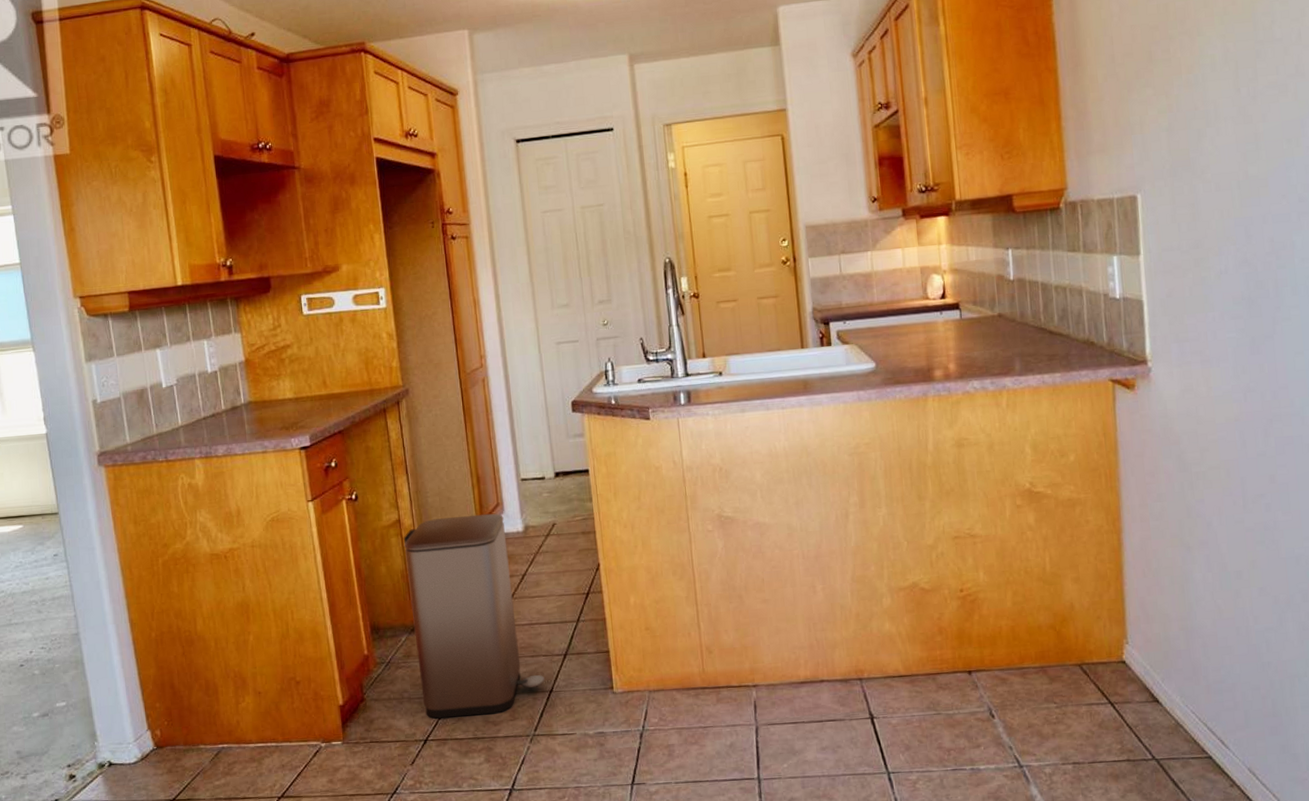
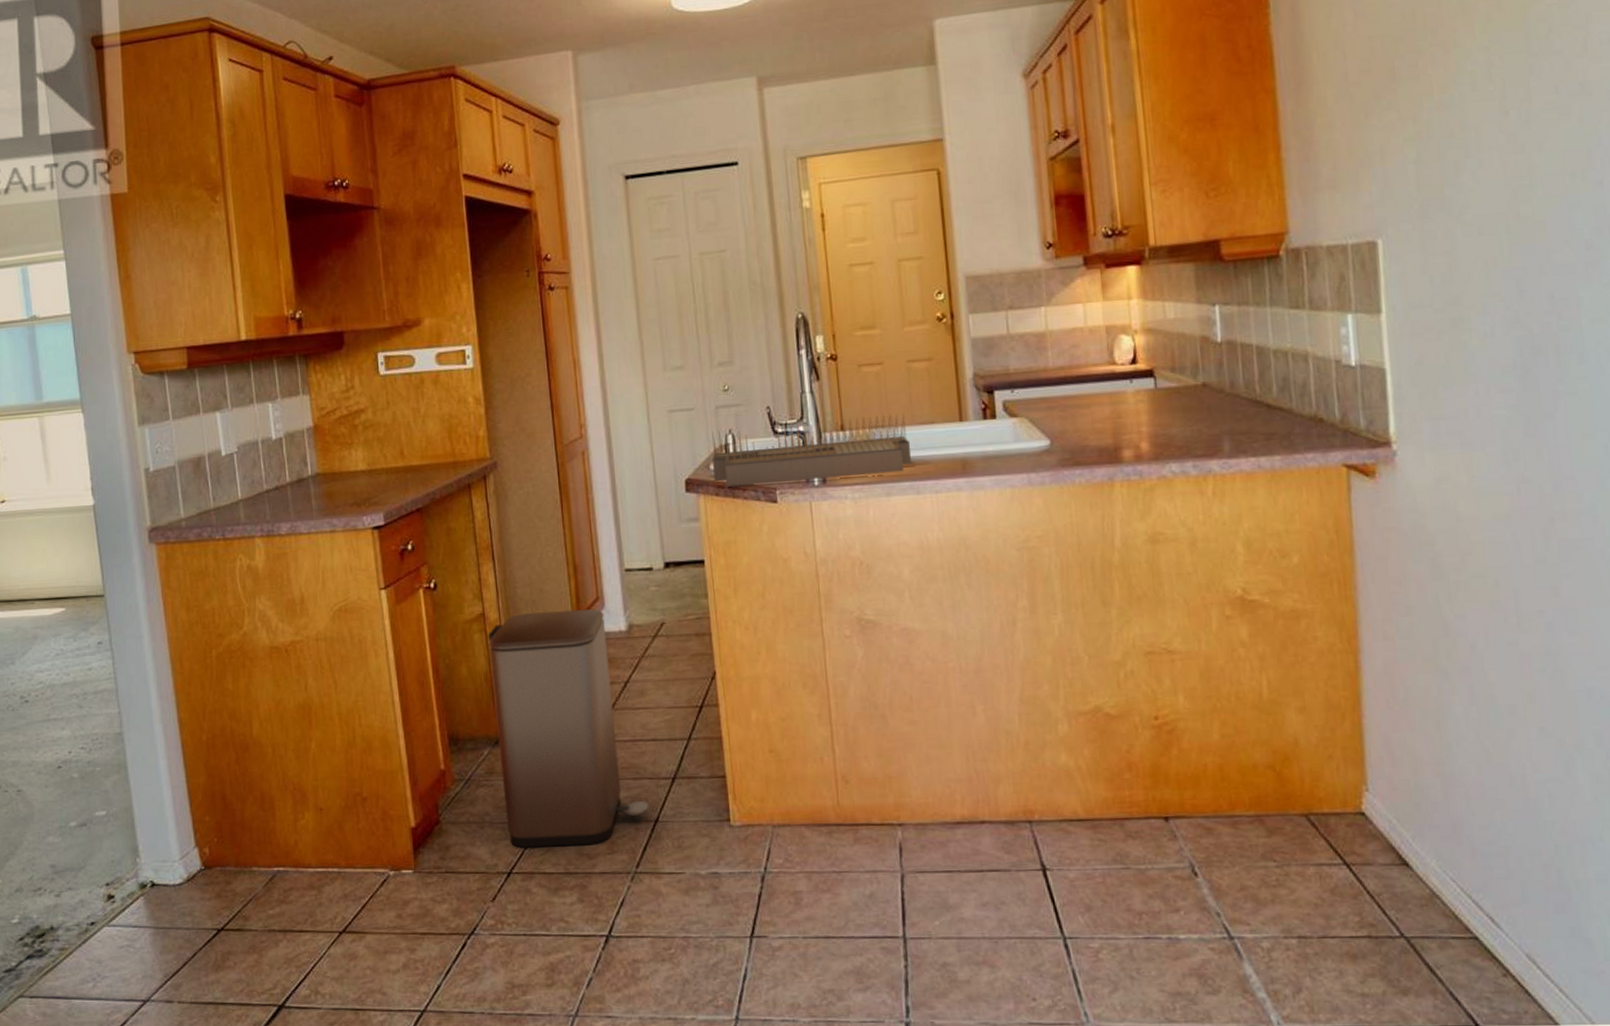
dish rack: none [594,341,762,407] -> present [711,412,912,487]

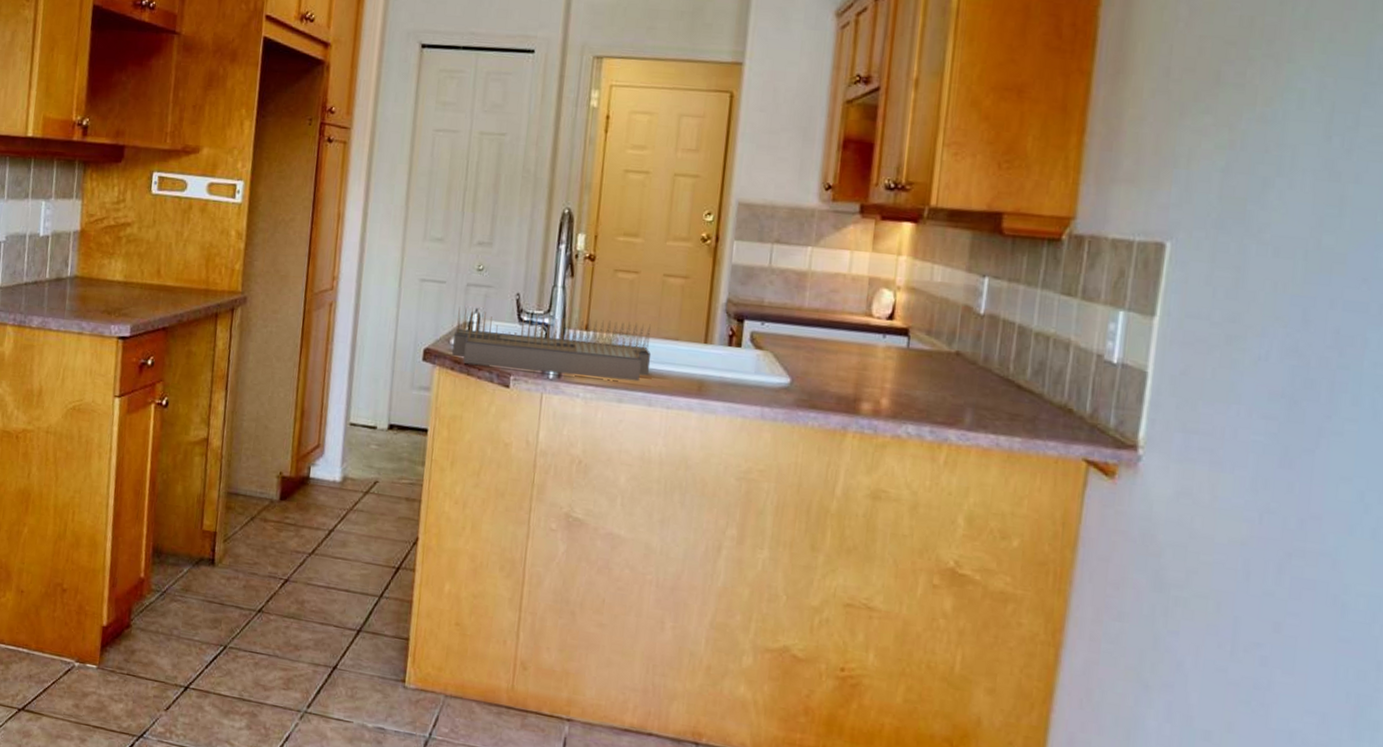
pedal bin: present [487,608,649,848] -> none [192,445,331,678]

